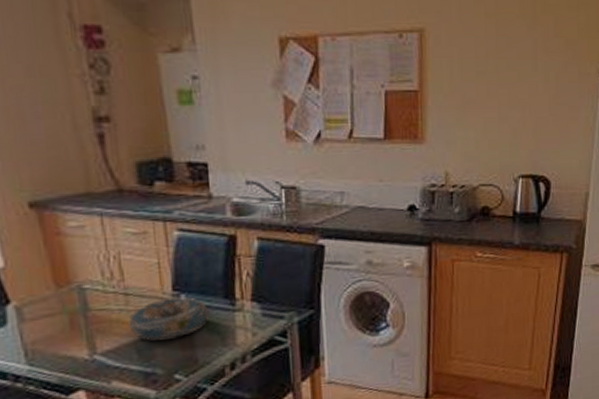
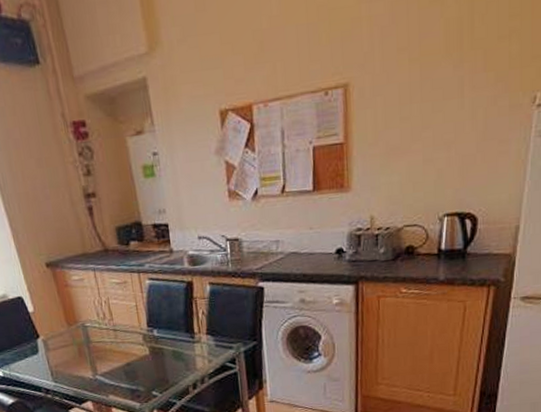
decorative bowl: present [128,297,209,341] -> none [118,332,175,365]

